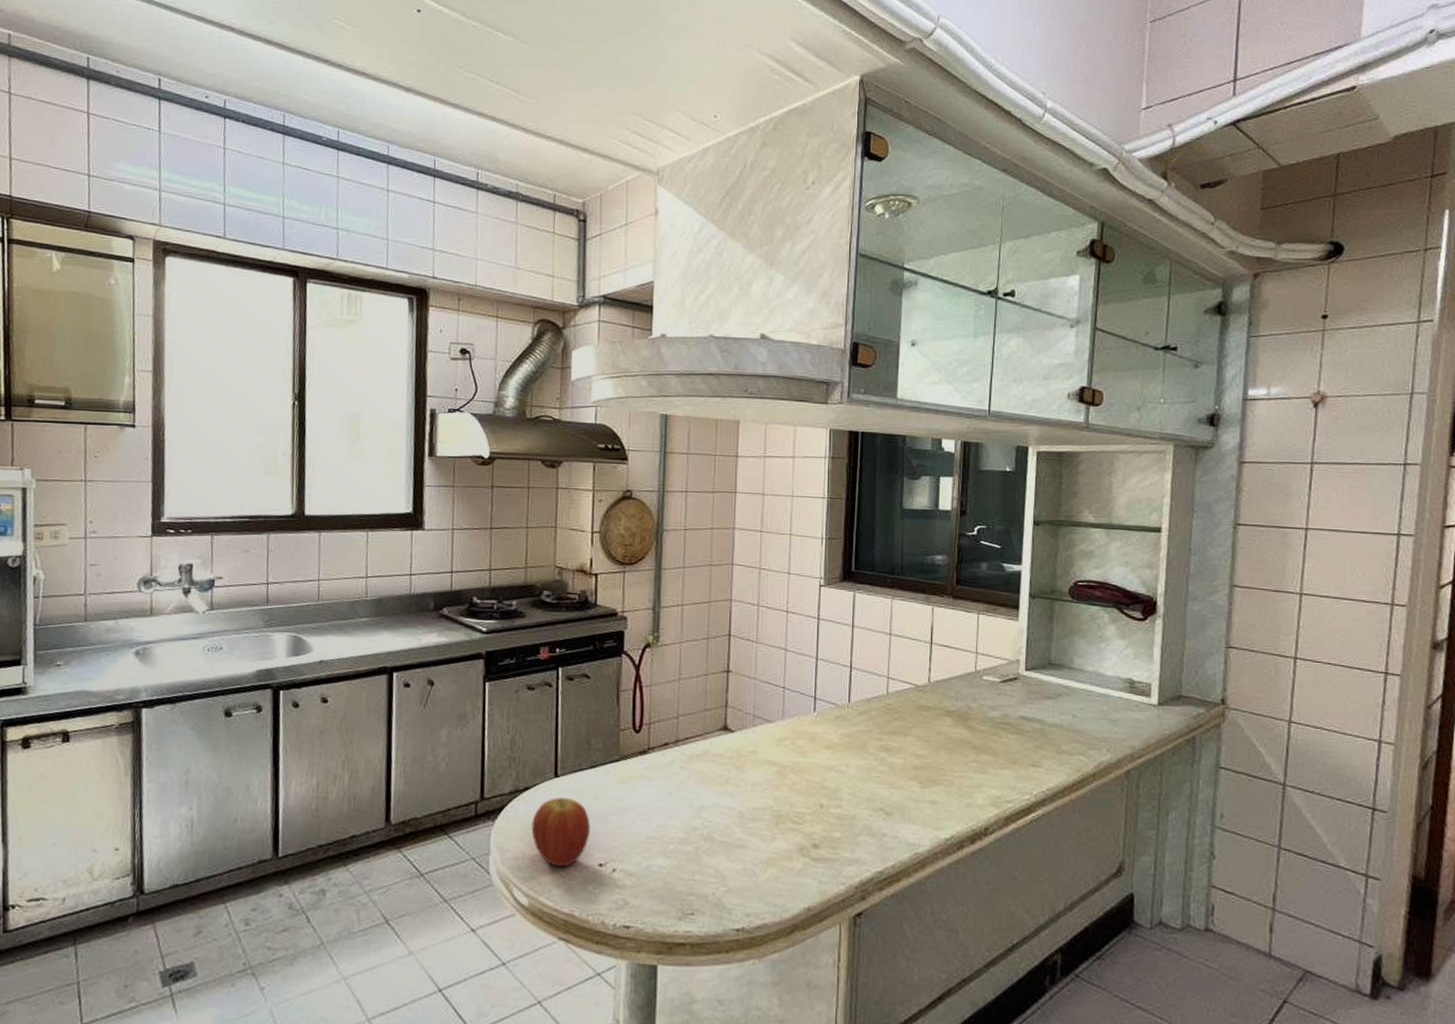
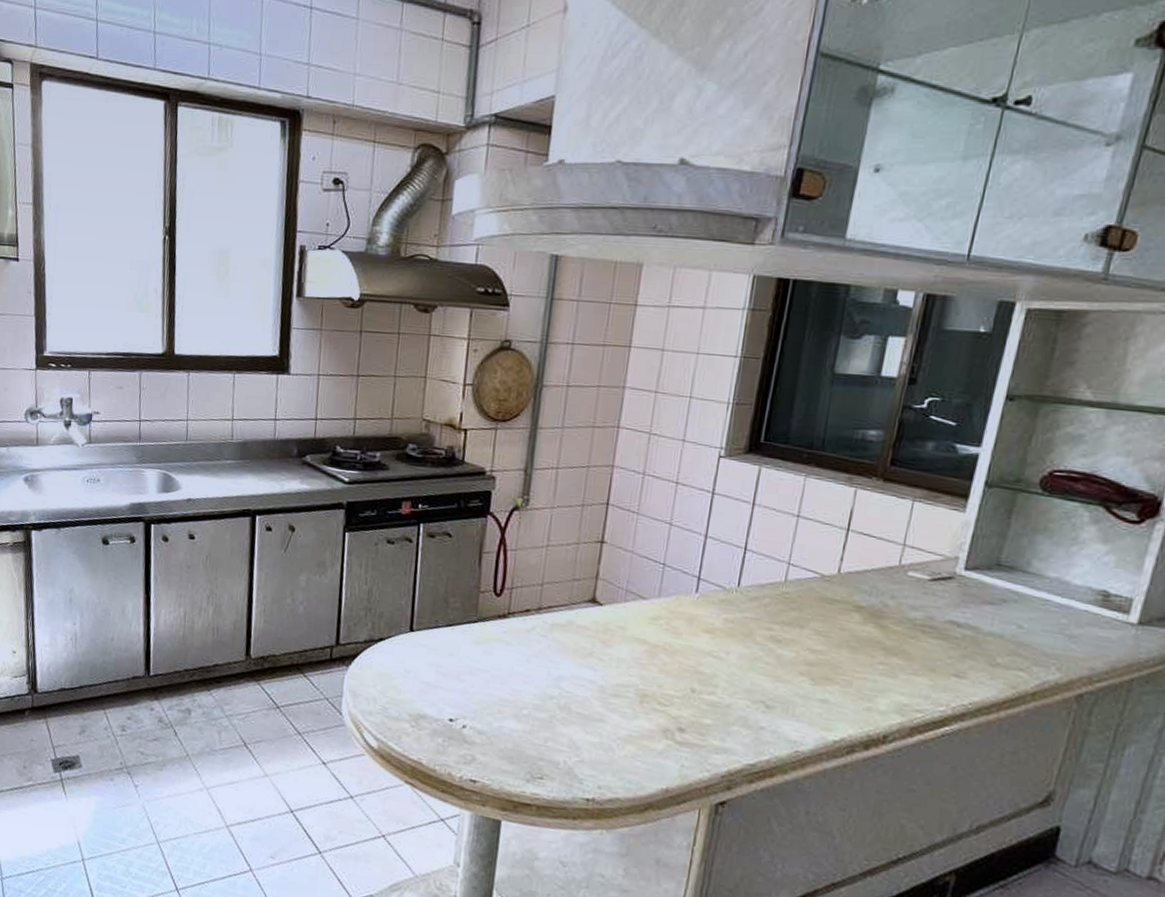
fruit: present [531,797,590,867] -> none [384,650,443,718]

